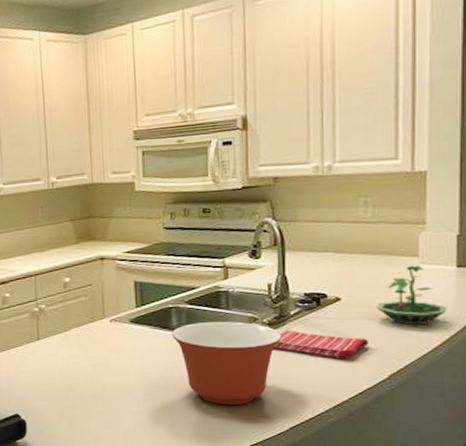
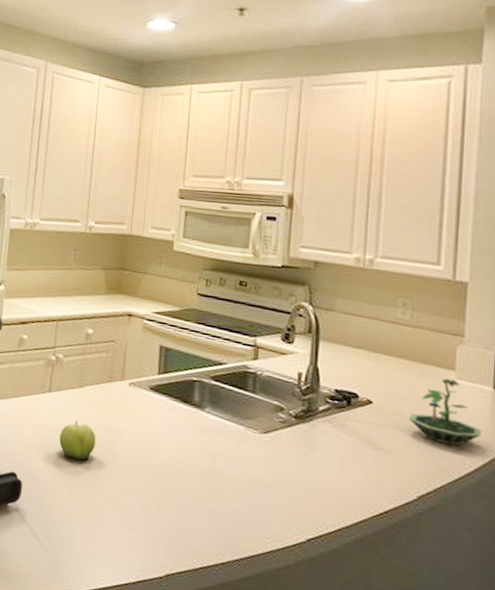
fruit: none [53,361,87,395] -> present [59,420,96,461]
mixing bowl: present [171,321,282,405] -> none [191,402,308,504]
dish towel: present [273,329,368,360] -> none [297,426,398,471]

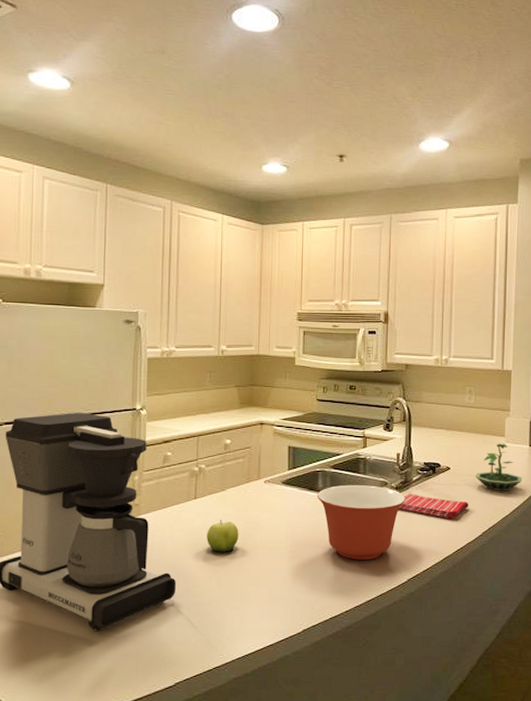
mixing bowl: none [191,402,308,504] -> present [317,484,406,560]
dish towel: none [297,426,398,471] -> present [398,493,468,520]

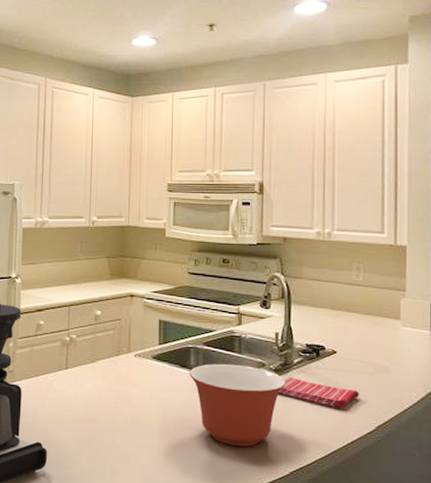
fruit: present [207,519,239,553] -> none [77,391,109,427]
terrarium: present [475,443,523,492] -> none [366,327,424,382]

